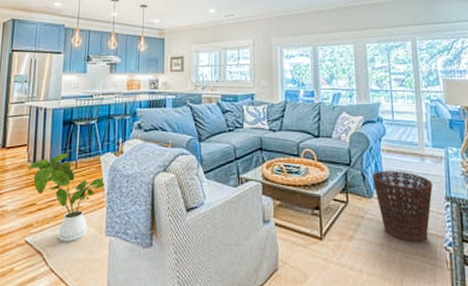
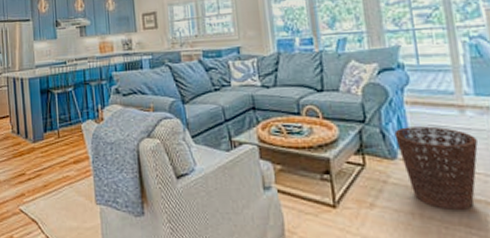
house plant: present [28,153,105,242] -> none [13,123,90,210]

